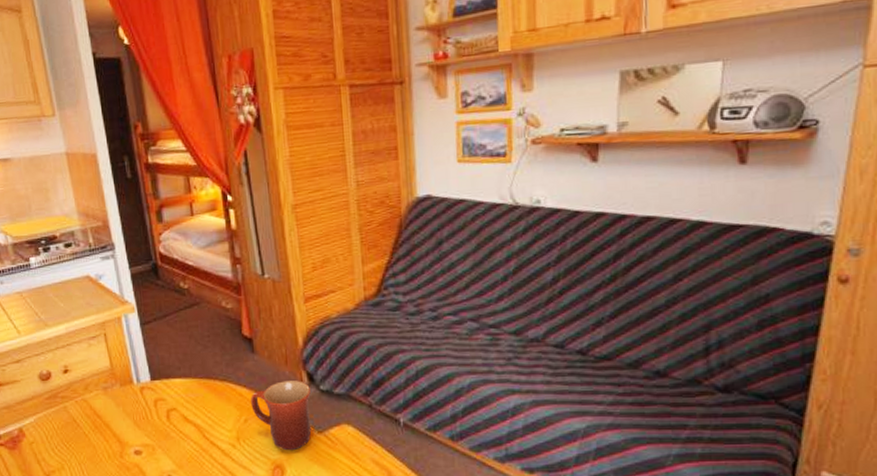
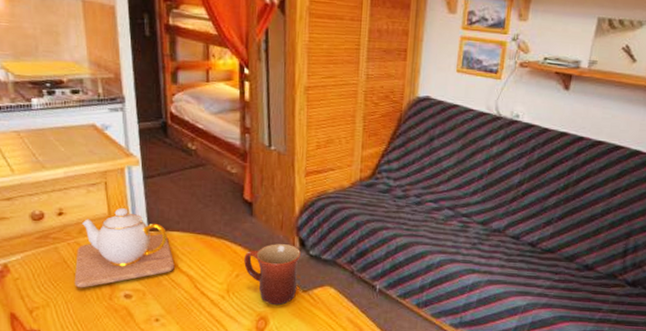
teapot: none [84,359,181,447] -> present [74,208,175,288]

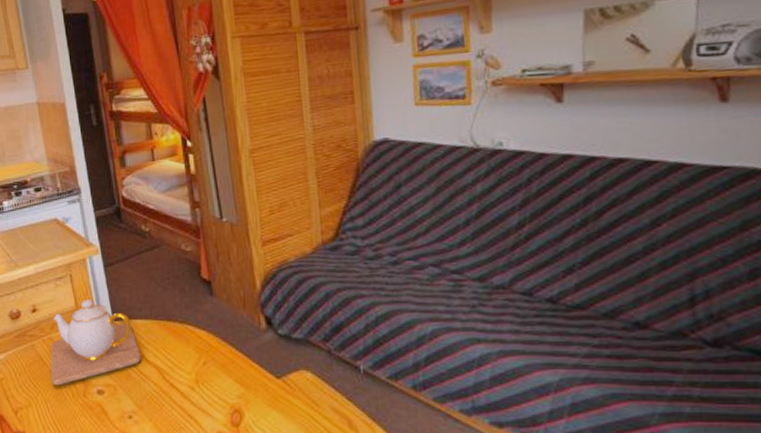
mug: present [244,244,301,306] -> none [209,324,270,396]

